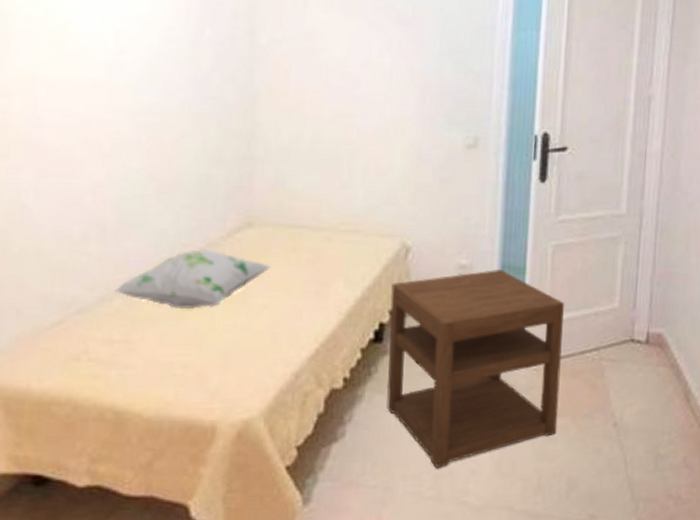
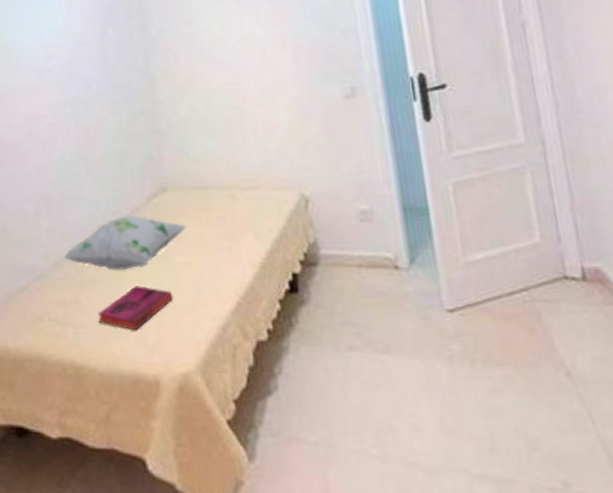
hardback book: none [151,327,245,375] -> present [98,286,173,331]
nightstand: present [386,270,564,469] -> none [297,212,501,425]

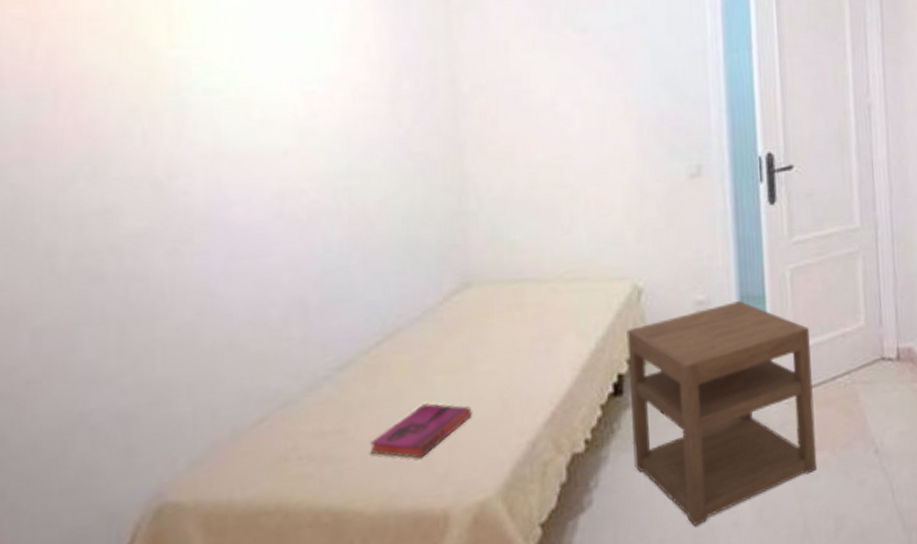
decorative pillow: present [63,215,188,270] -> none [323,317,496,388]
nightstand: none [297,212,501,425] -> present [626,301,817,527]

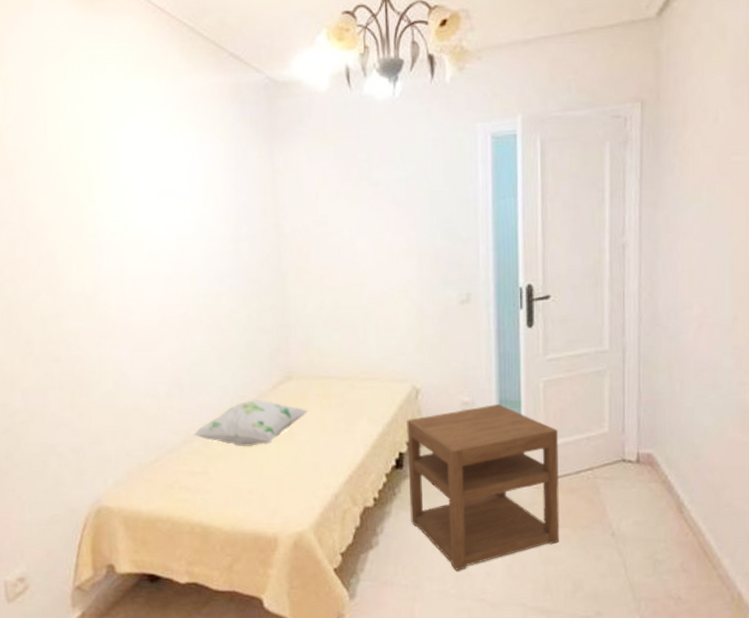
decorative pillow: none [323,317,496,388] -> present [193,400,310,446]
hardback book: present [369,403,473,459] -> none [224,460,293,497]

